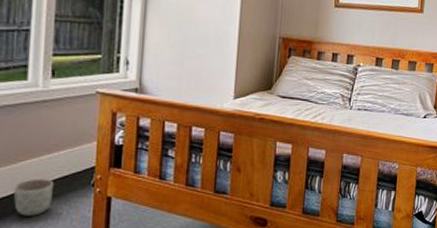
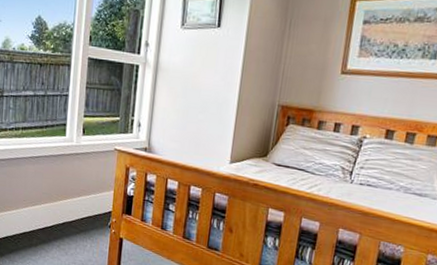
planter: present [13,178,55,216] -> none [54,215,82,245]

